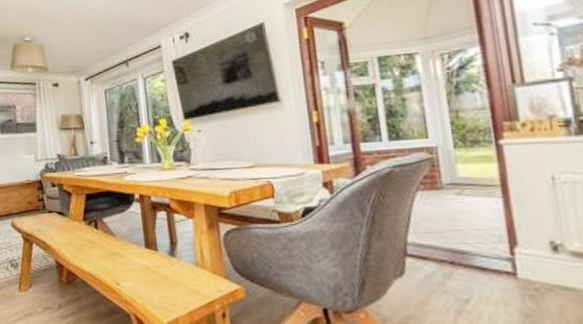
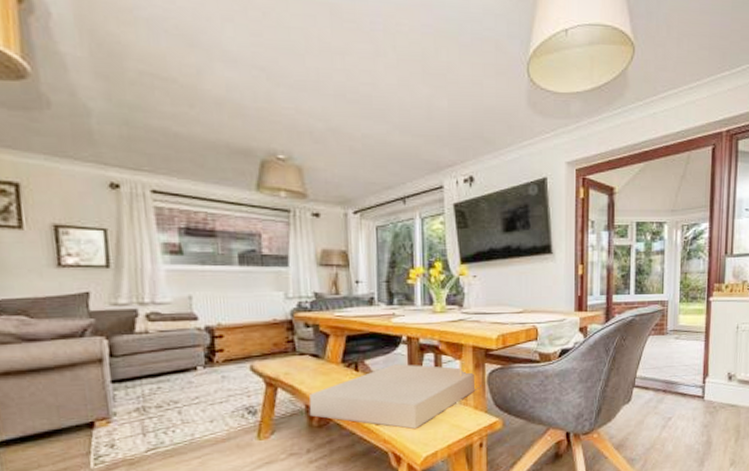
stone slab: none [58,222,218,292] -> present [309,364,481,430]

